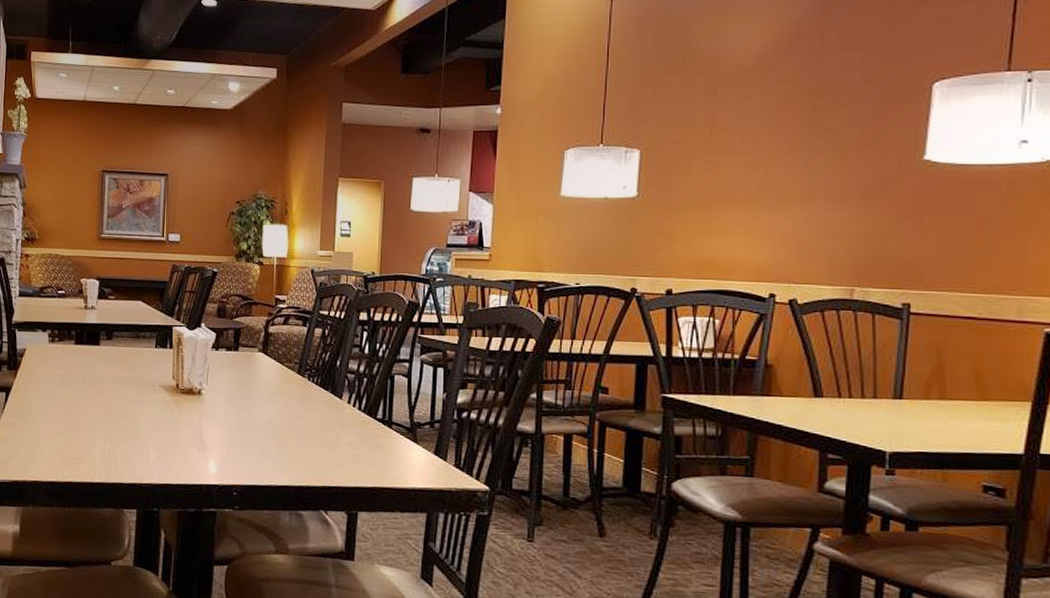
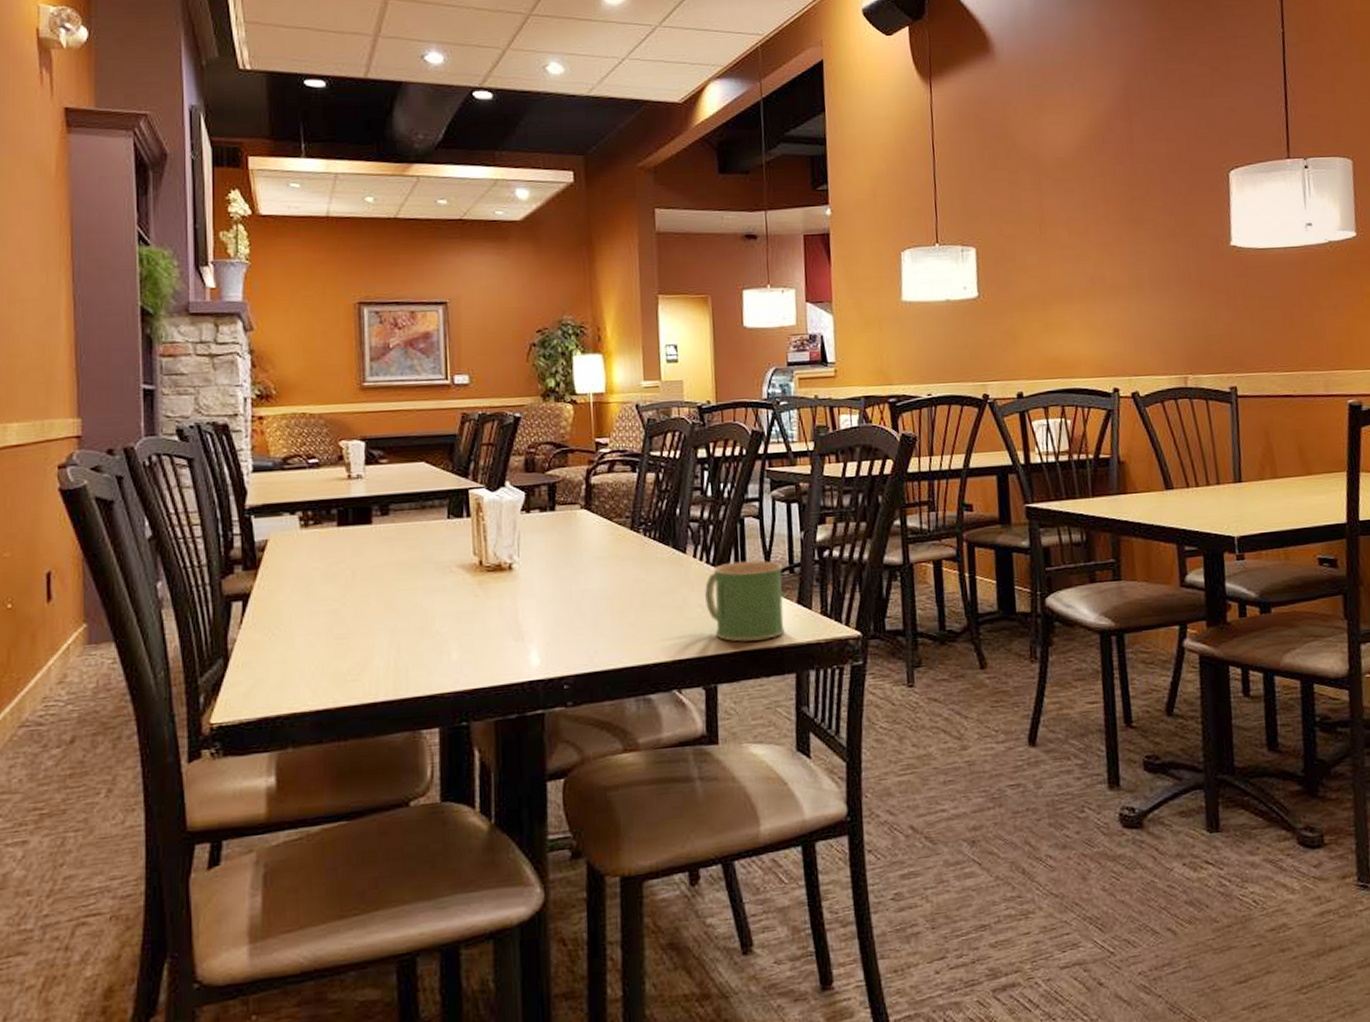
mug: none [355,411,425,481] -> present [705,560,785,642]

